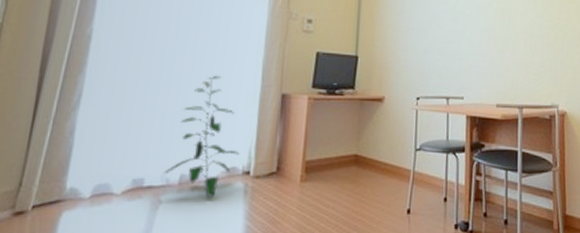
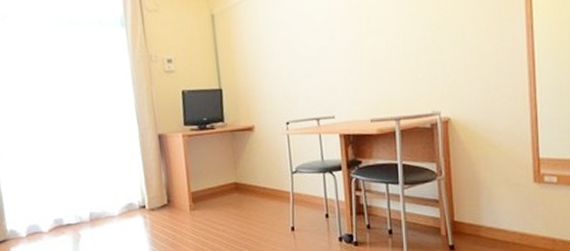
decorative plant: present [164,75,239,199] -> none [76,124,133,230]

